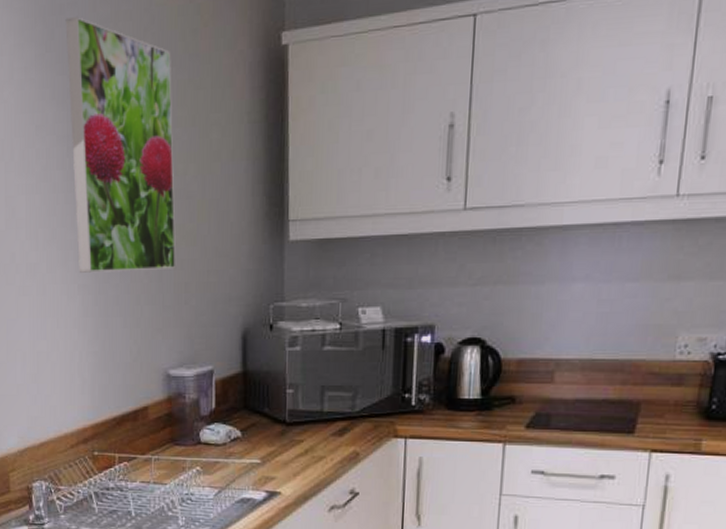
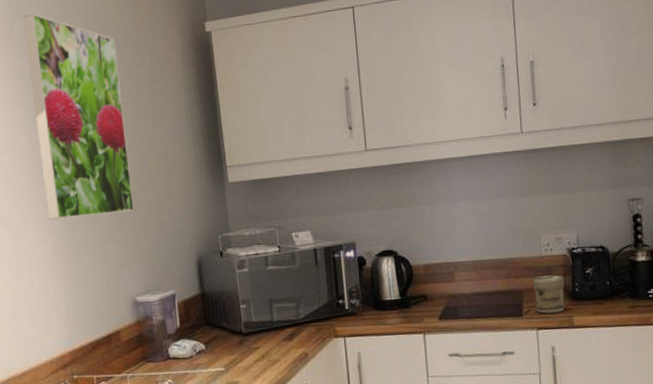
jar: none [653,386,700,433] -> present [533,275,565,314]

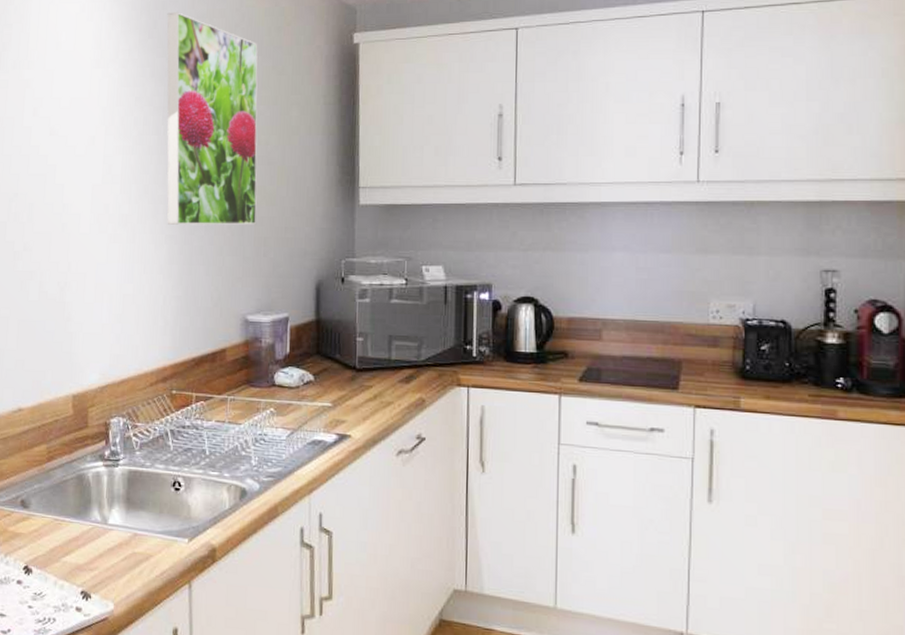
jar: present [533,275,565,314] -> none [695,347,734,391]

